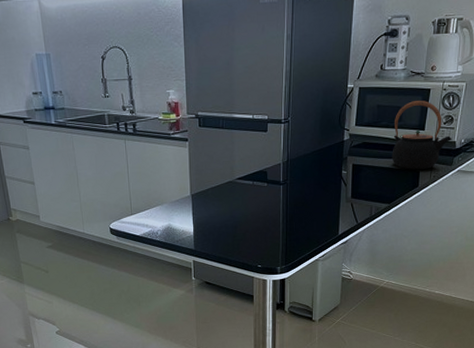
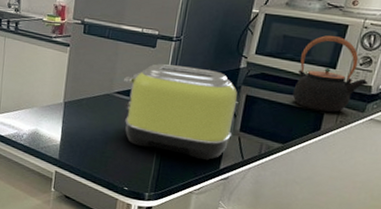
toaster: none [242,145,346,229] -> present [123,63,238,161]

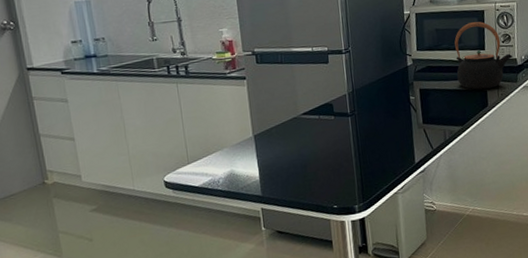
toaster: present [123,63,238,161] -> none [306,73,417,161]

